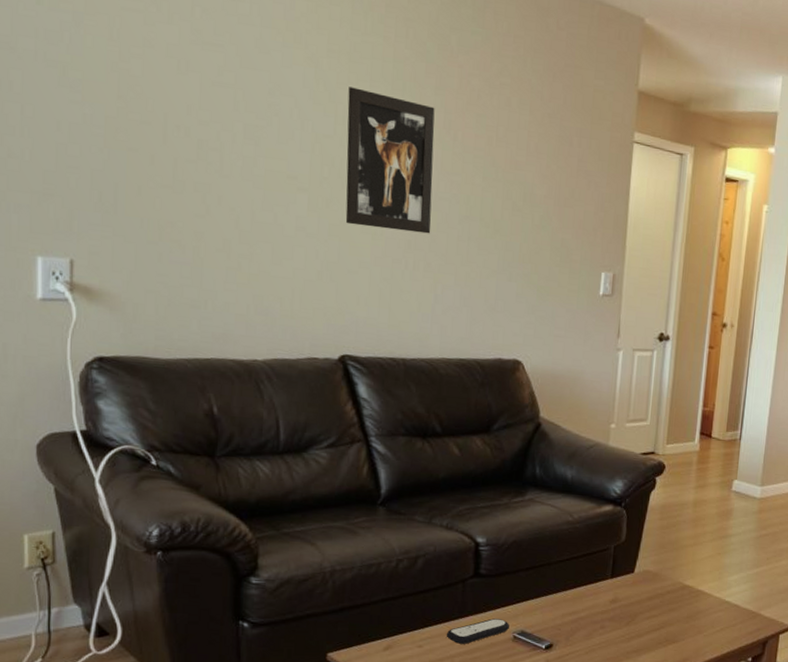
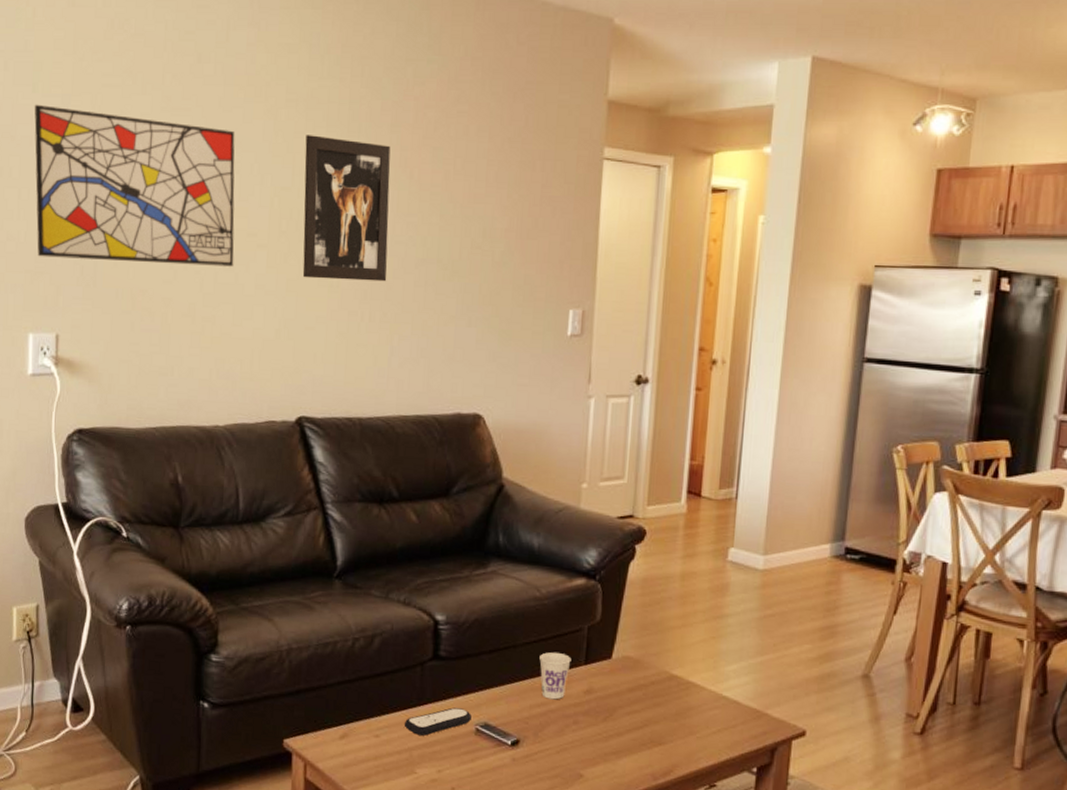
wall art: none [39,17,273,207] -> present [34,104,235,267]
cup: none [571,568,600,609] -> present [539,652,572,700]

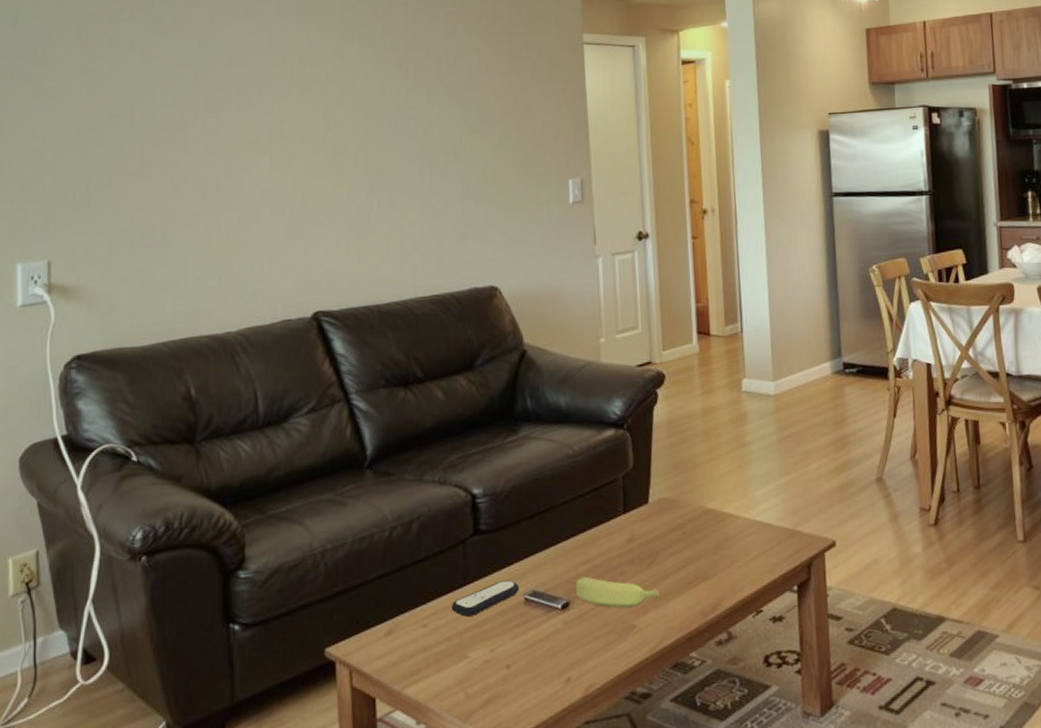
wall art: present [34,104,235,267] -> none [15,37,237,186]
wall art: present [302,135,391,282] -> none [301,44,392,178]
banana: none [526,718,612,758] -> present [575,576,660,609]
cup: present [539,652,572,700] -> none [579,505,610,555]

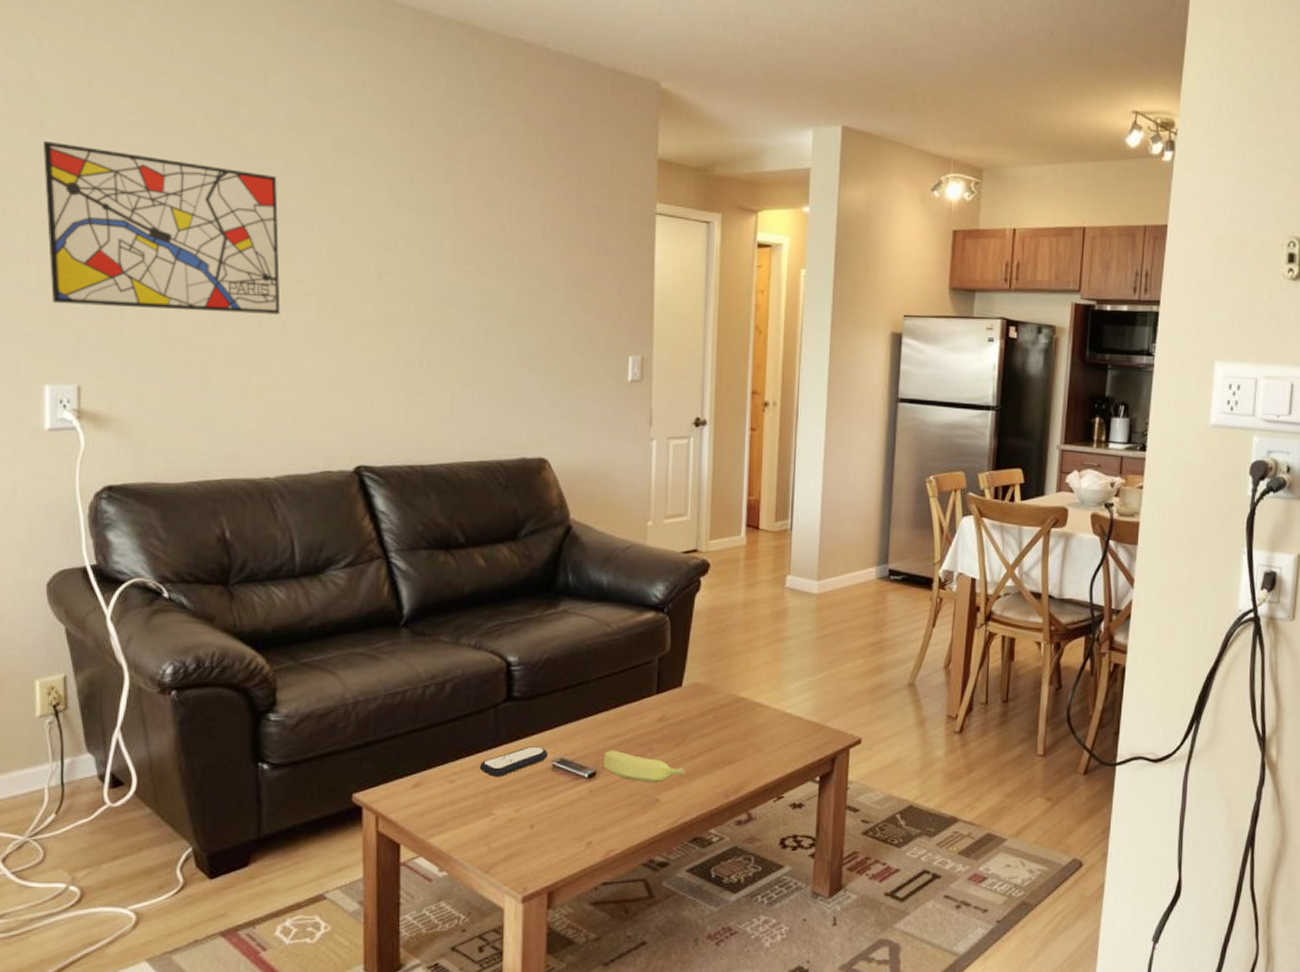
wall art: none [15,37,237,186] -> present [43,140,281,315]

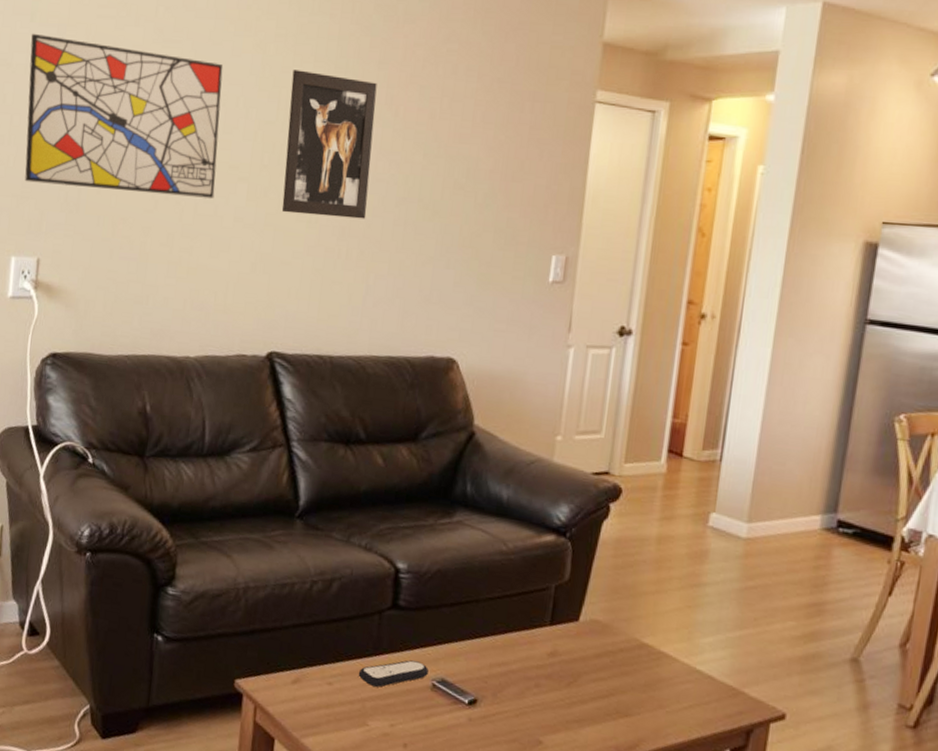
wall art: none [354,182,446,330] -> present [281,70,377,219]
banana: present [603,750,685,783] -> none [485,678,574,723]

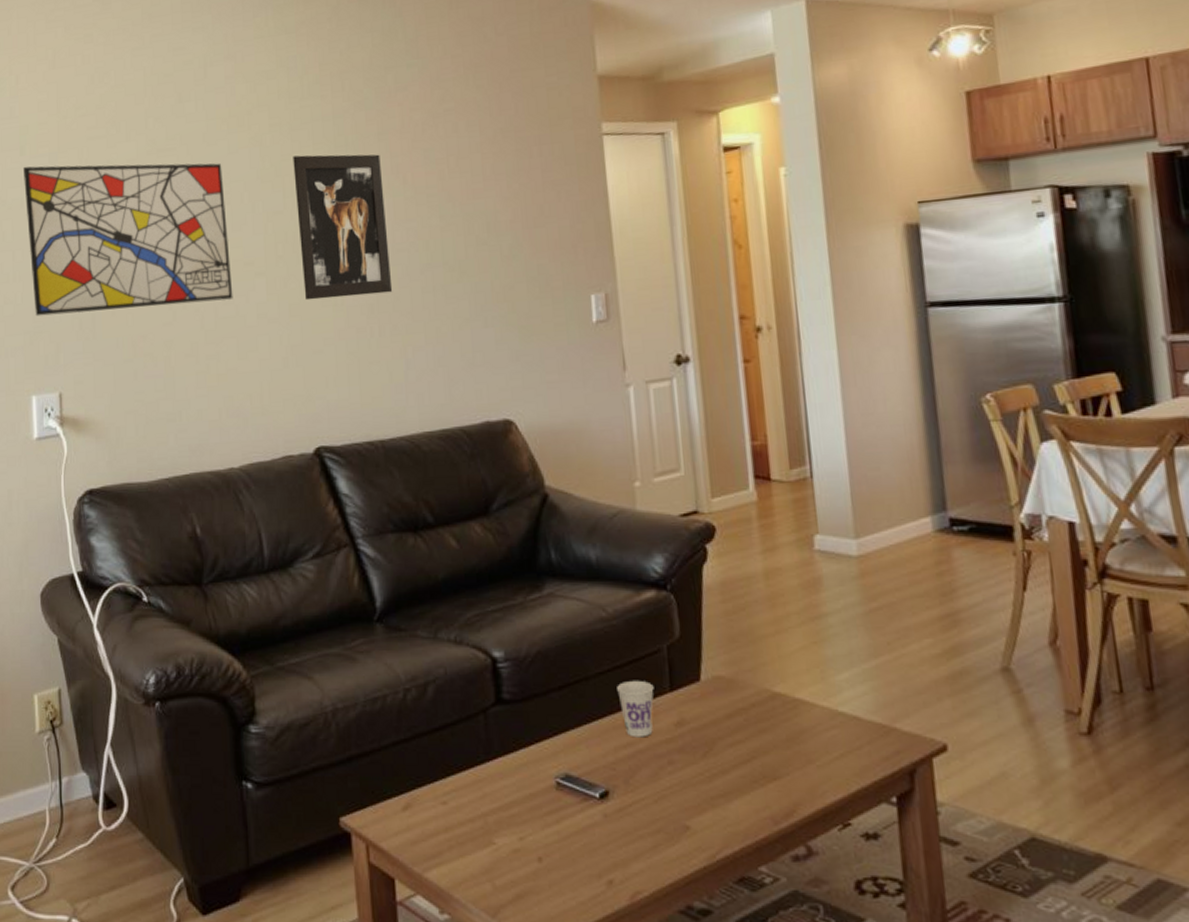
remote control: present [358,660,428,687] -> none [473,759,549,797]
cup: none [502,609,536,660] -> present [617,680,654,738]

